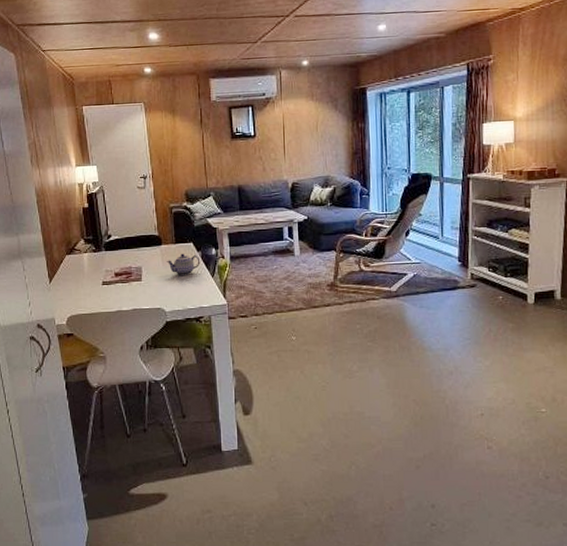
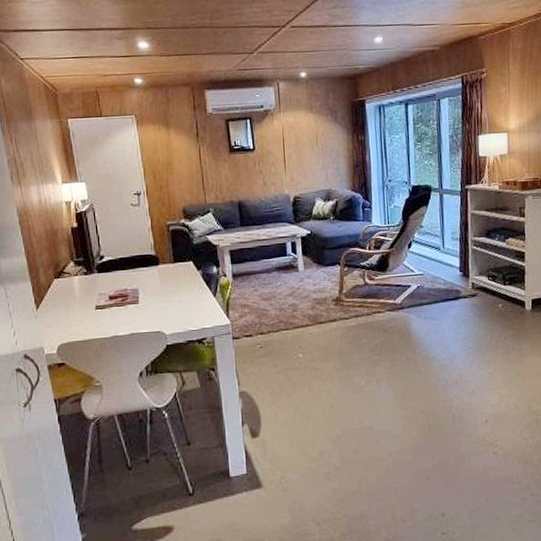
teapot: present [167,253,201,275] -> none [165,273,201,296]

